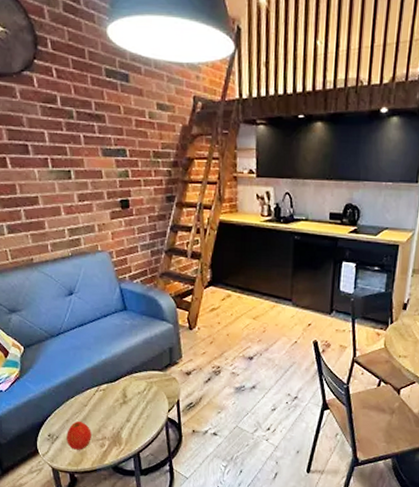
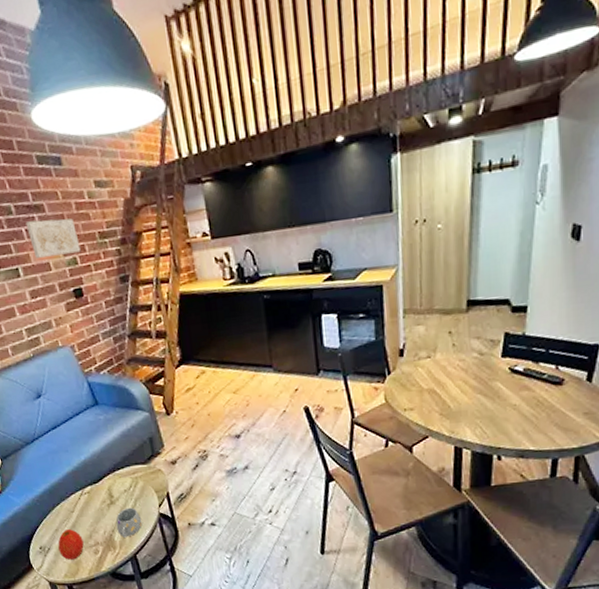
wall art: none [85,129,134,167] -> present [25,218,81,258]
mug: none [125,409,150,436] -> present [115,507,143,538]

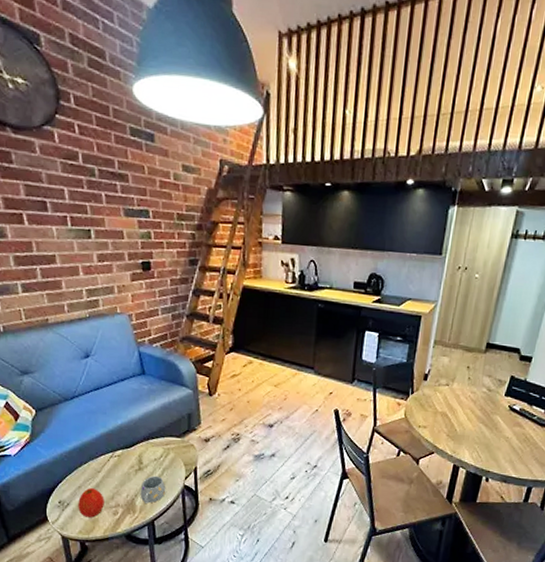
wall art: present [25,218,81,258] -> none [106,187,157,228]

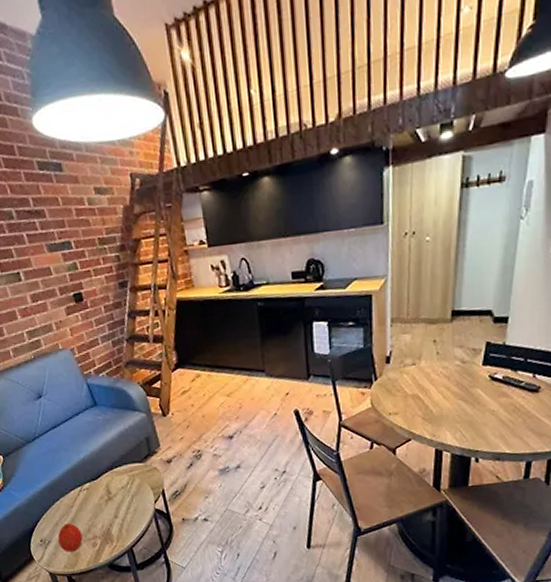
mug: present [140,475,166,503] -> none [113,503,139,532]

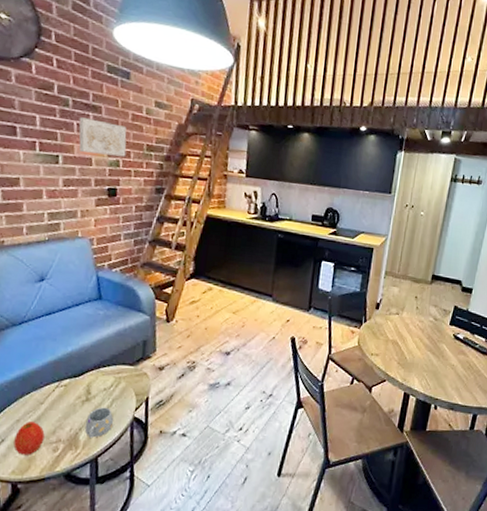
wall art: none [26,224,81,263] -> present [78,117,127,157]
mug: none [113,503,139,532] -> present [84,407,114,438]

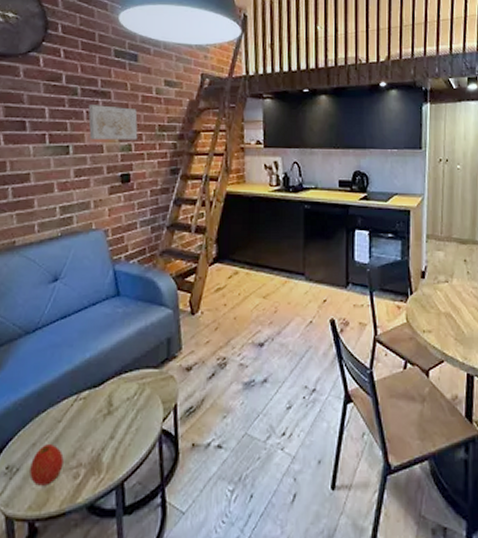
mug: present [84,407,114,438] -> none [107,420,140,459]

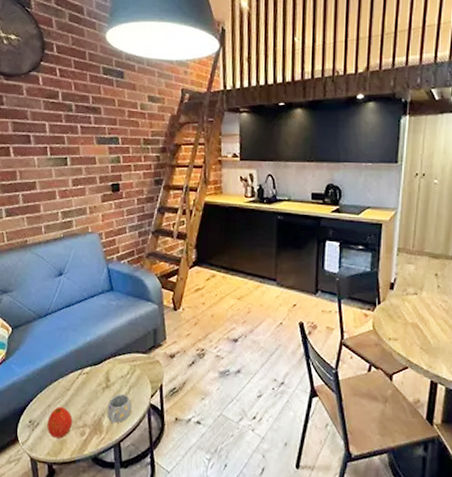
wall art: present [88,105,138,140] -> none [82,120,126,153]
mug: none [107,420,140,459] -> present [107,393,132,423]

